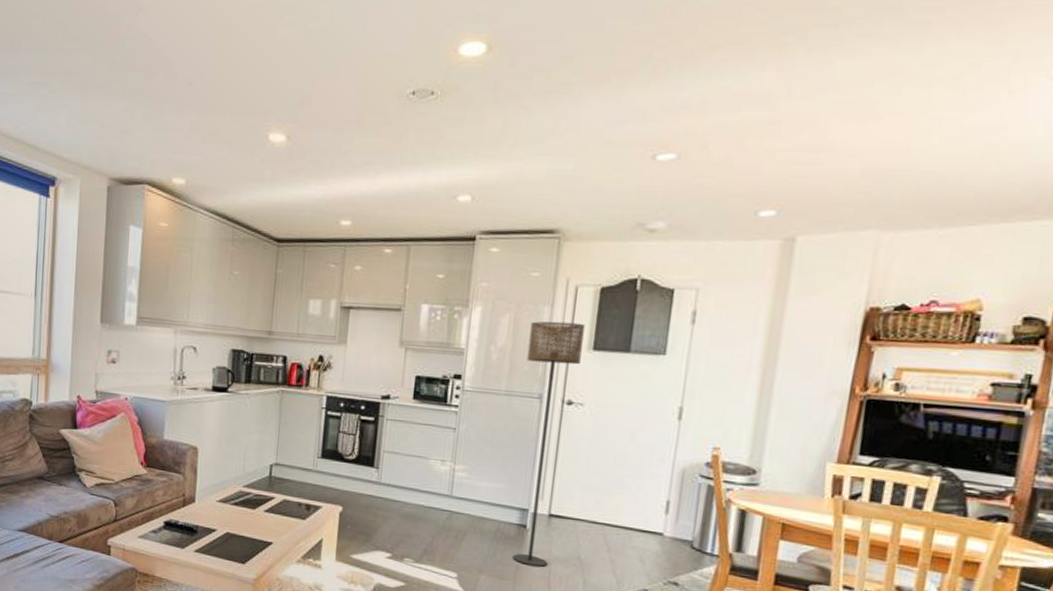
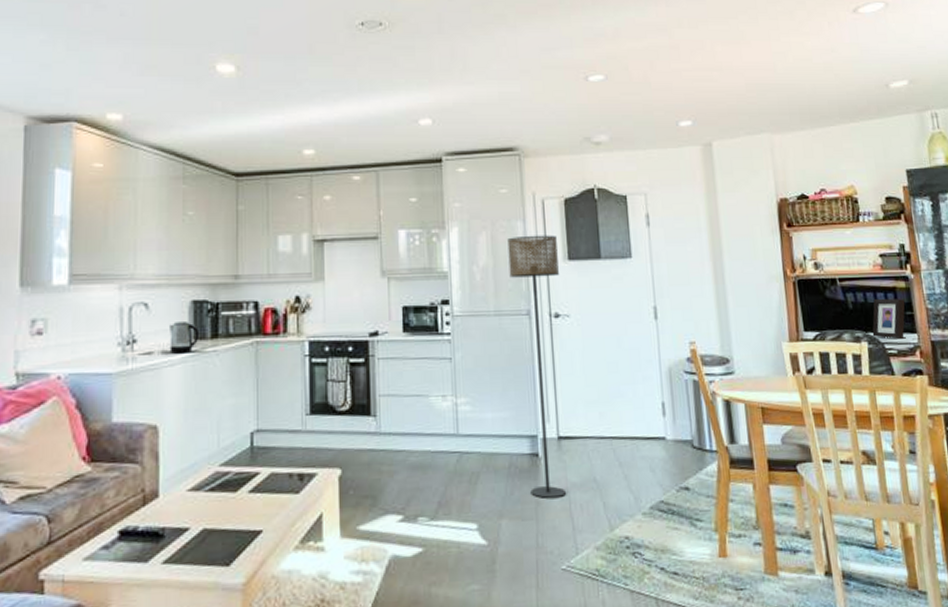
picture frame: none [950,431,1011,480] -> present [872,298,905,339]

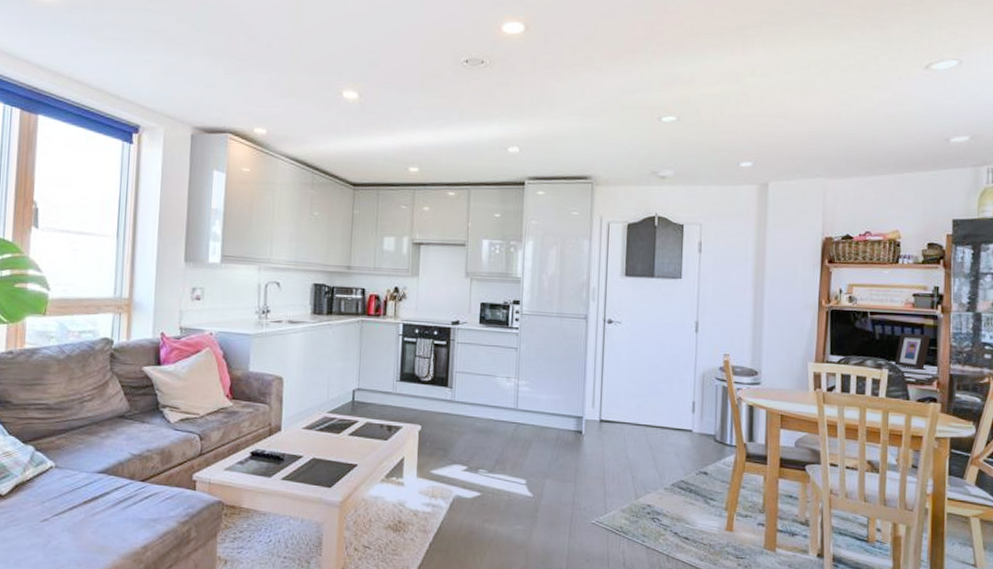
kettle: present [169,322,200,354] -> none [294,299,318,324]
floor lamp: present [507,235,566,499] -> none [572,252,617,468]

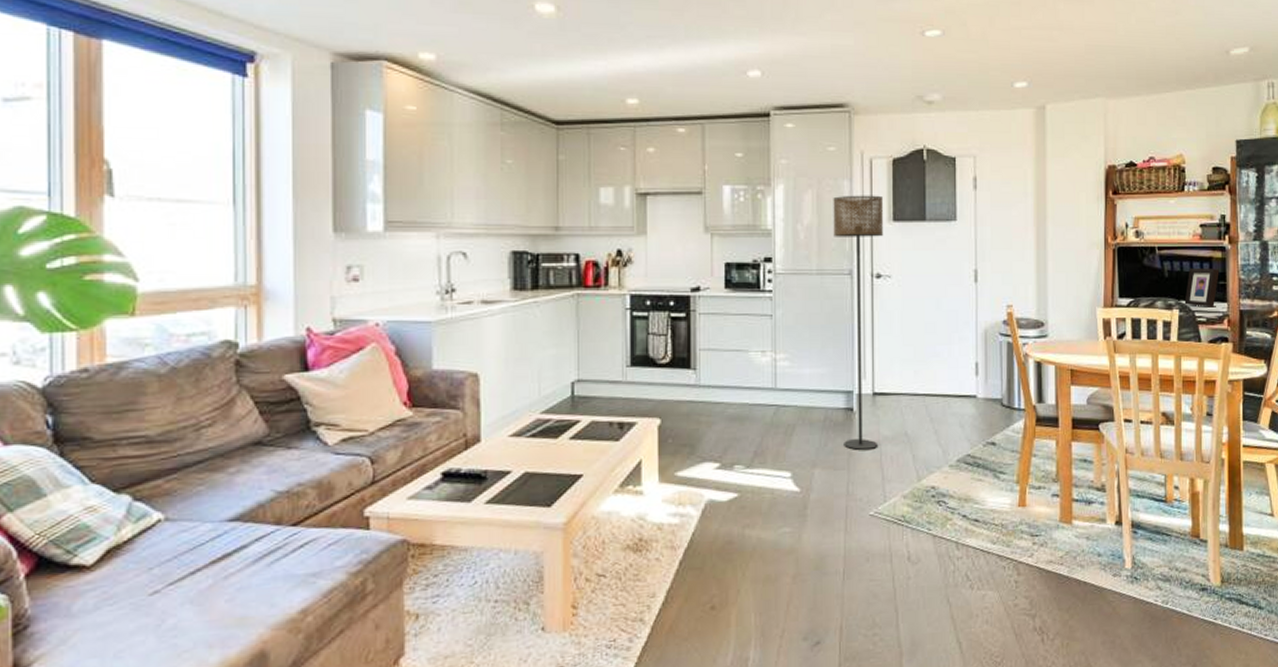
floor lamp: none [572,252,617,468] -> present [833,195,883,451]

